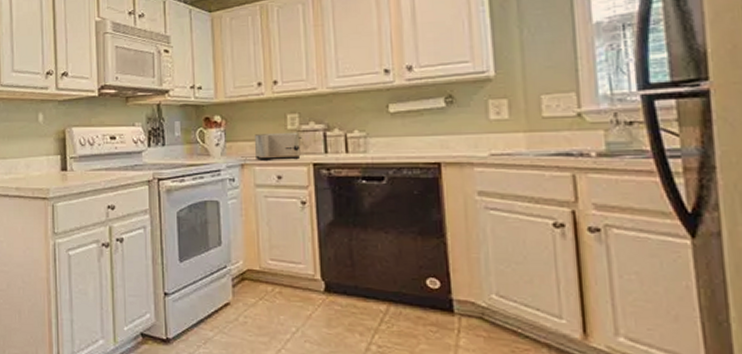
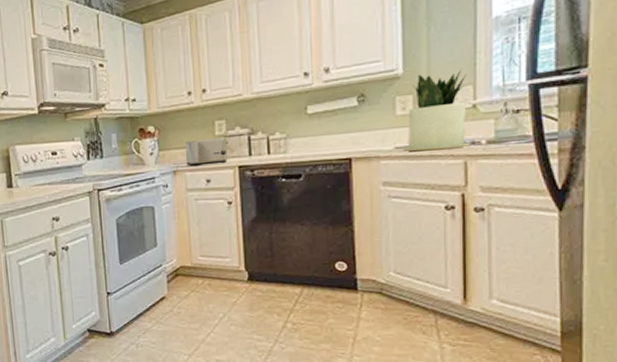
planter: none [499,74,577,162] -> present [403,68,470,152]

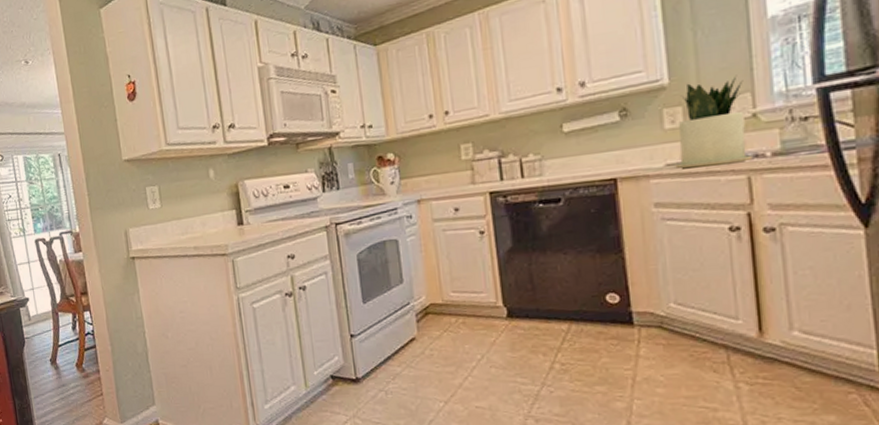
toaster: present [185,137,228,167] -> none [428,162,477,195]

